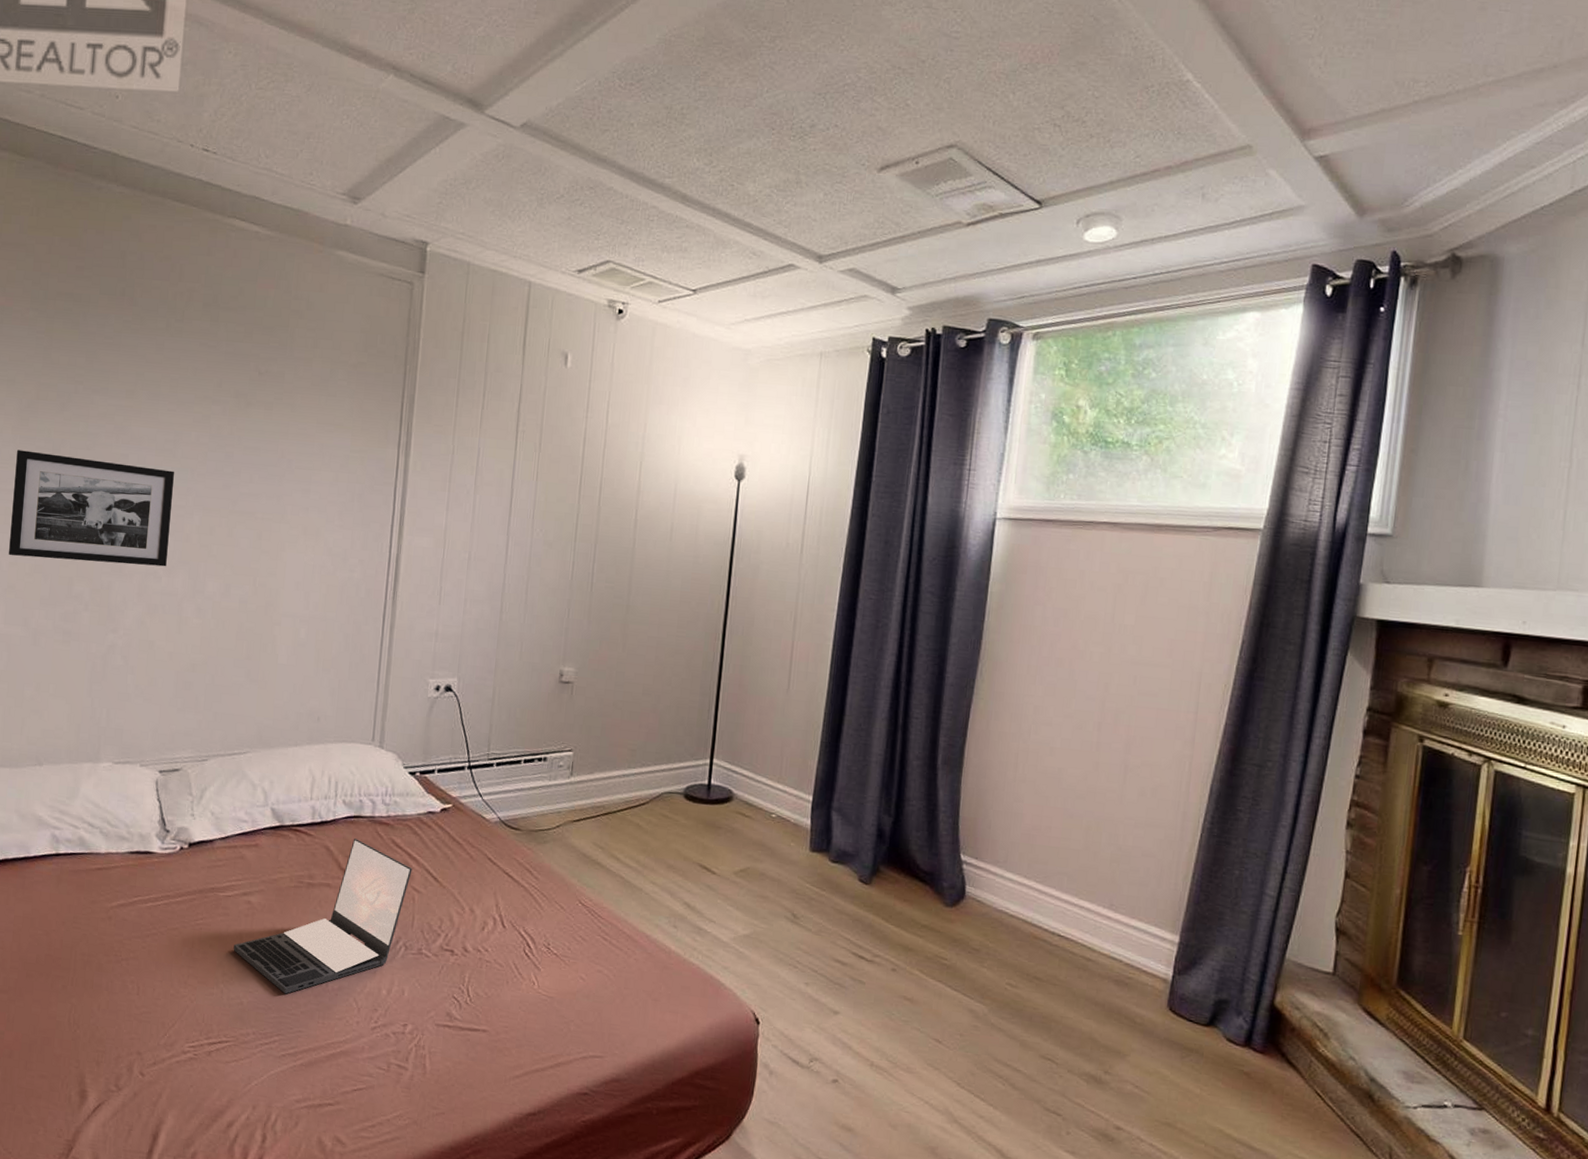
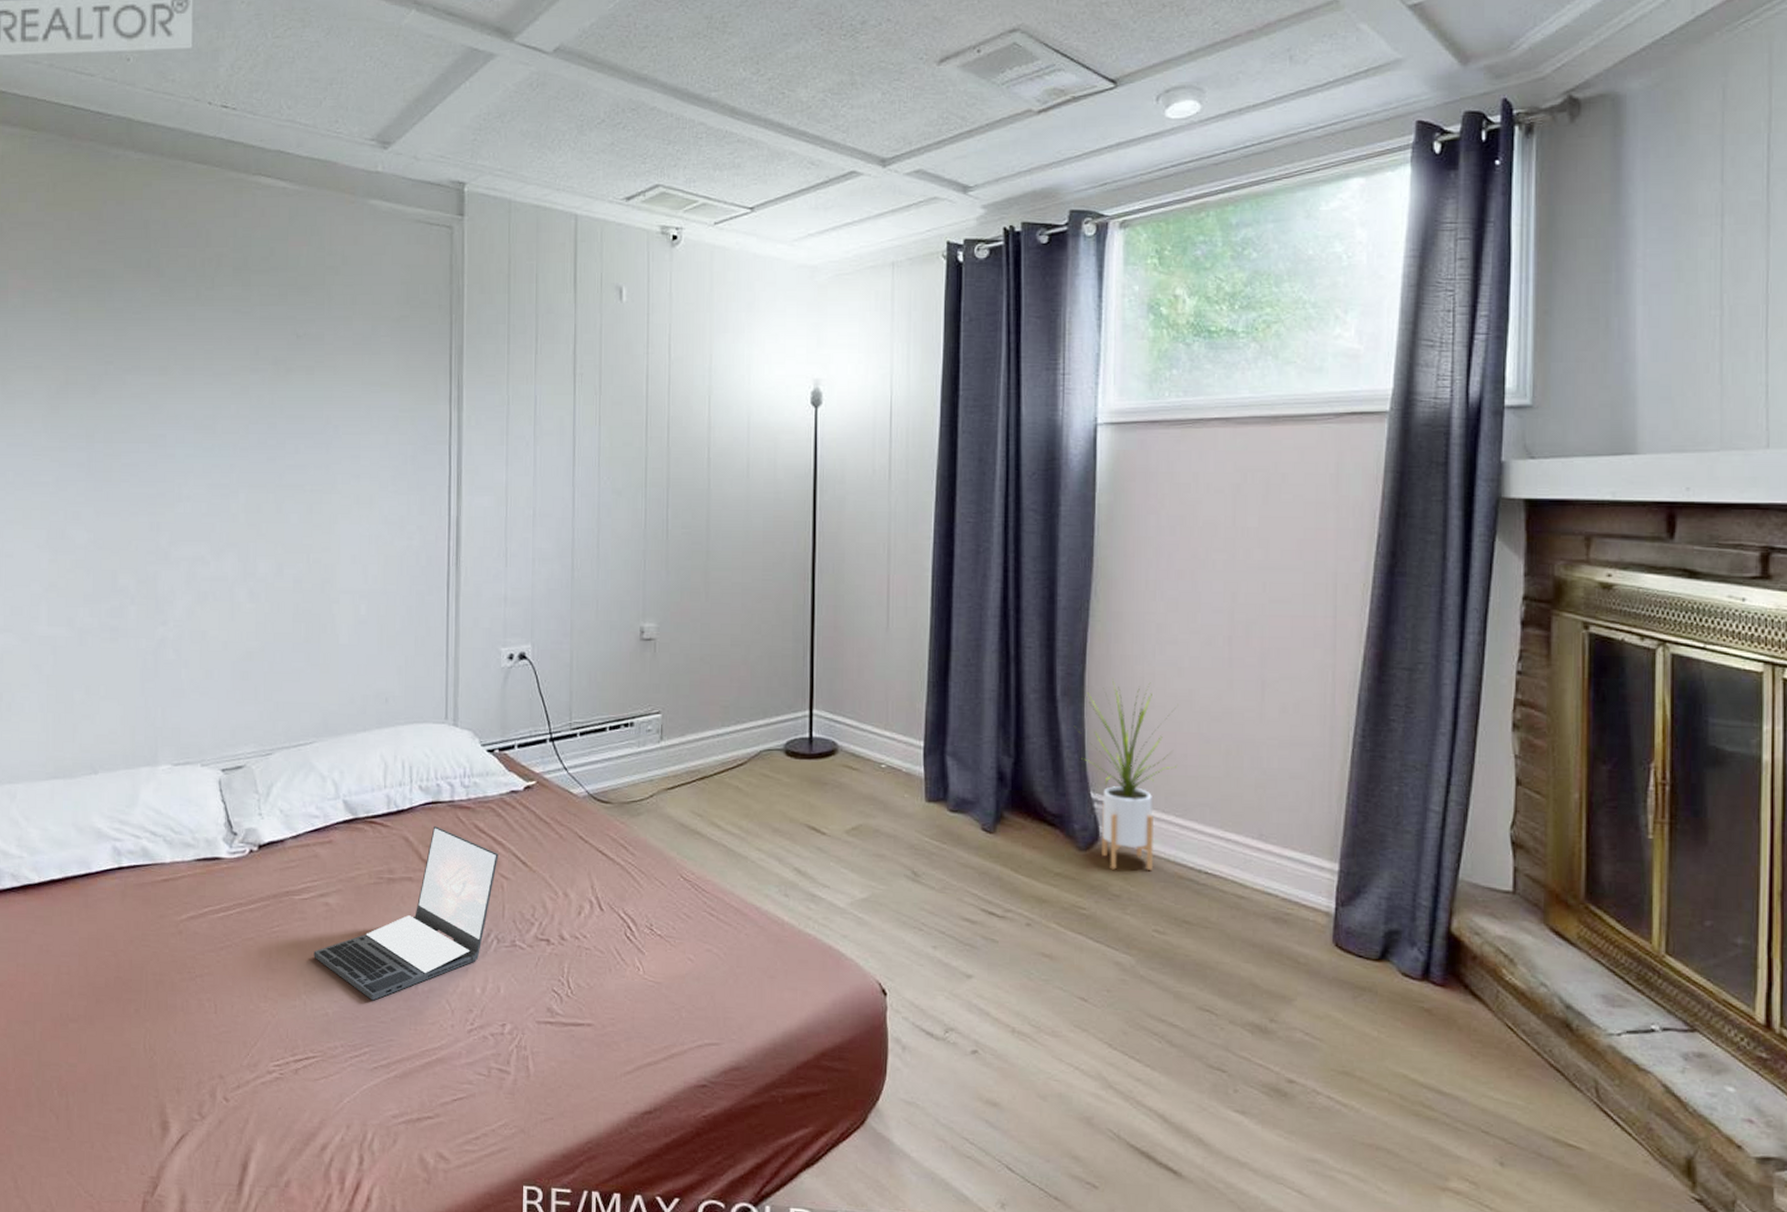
picture frame: present [9,450,174,567] -> none [48,439,215,553]
house plant: none [951,752,1048,929] -> present [1075,678,1179,870]

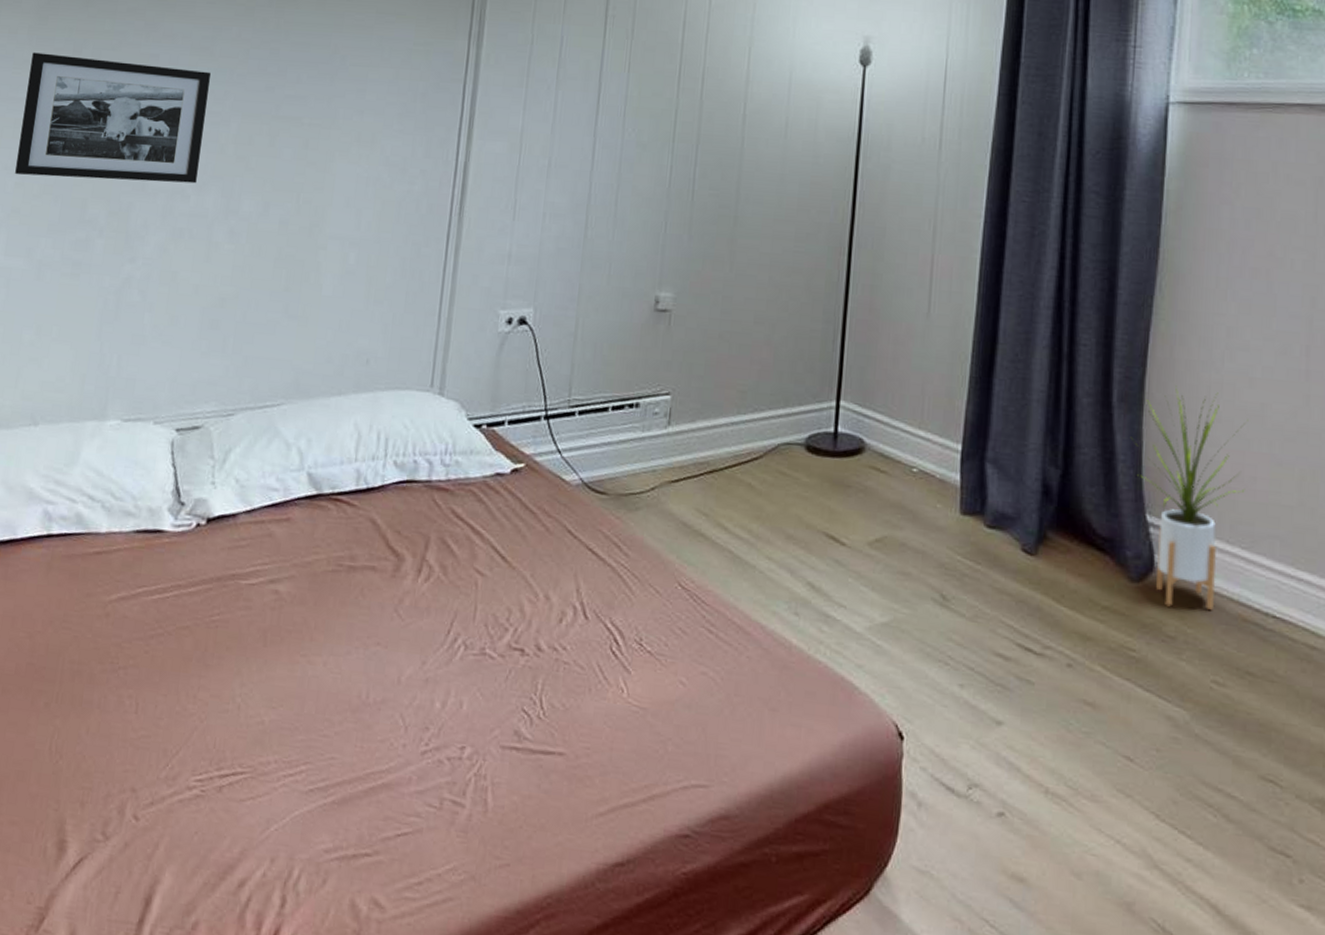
picture frame: none [48,439,215,553] -> present [15,52,211,184]
laptop: present [313,826,499,1001] -> none [255,509,476,710]

